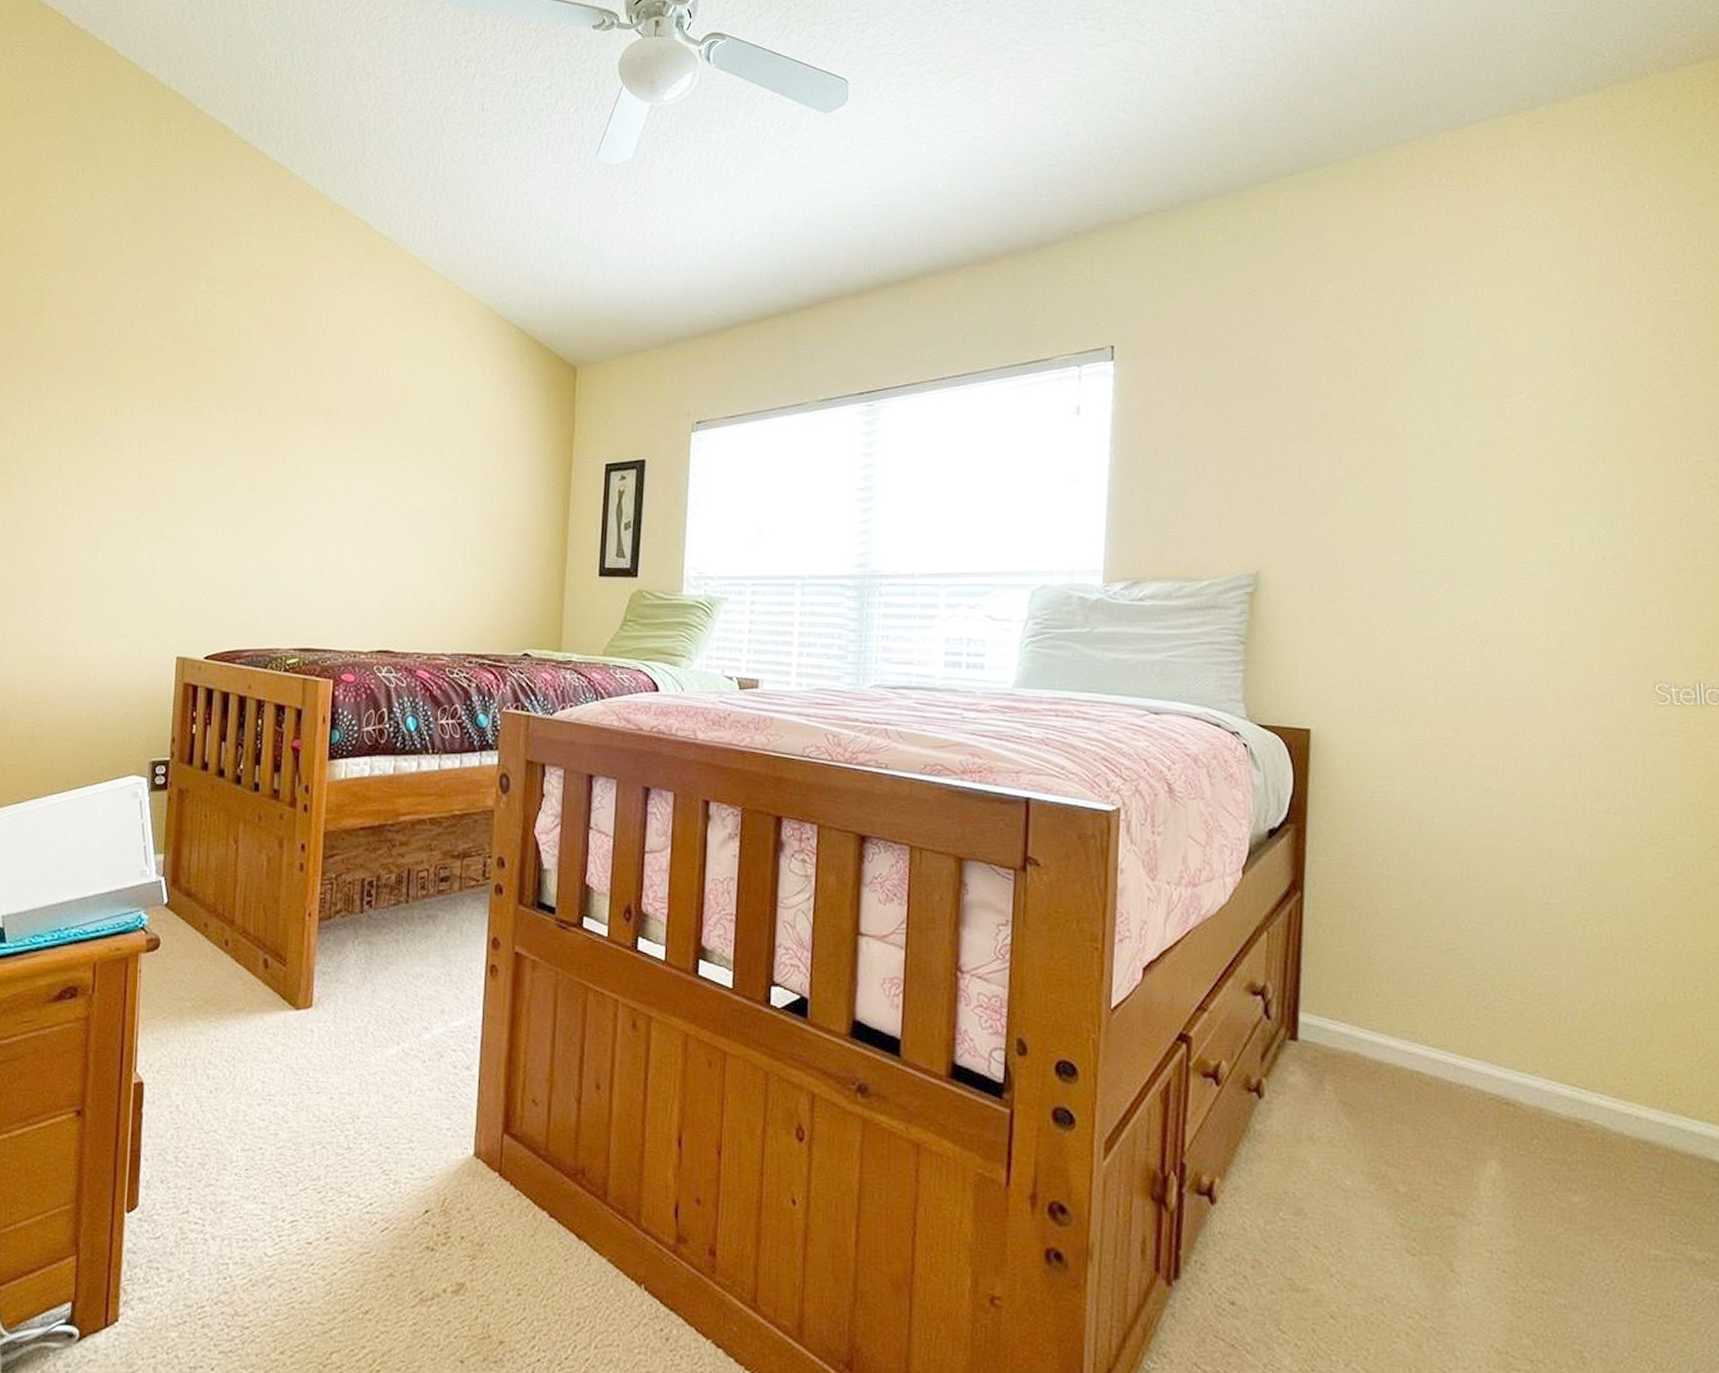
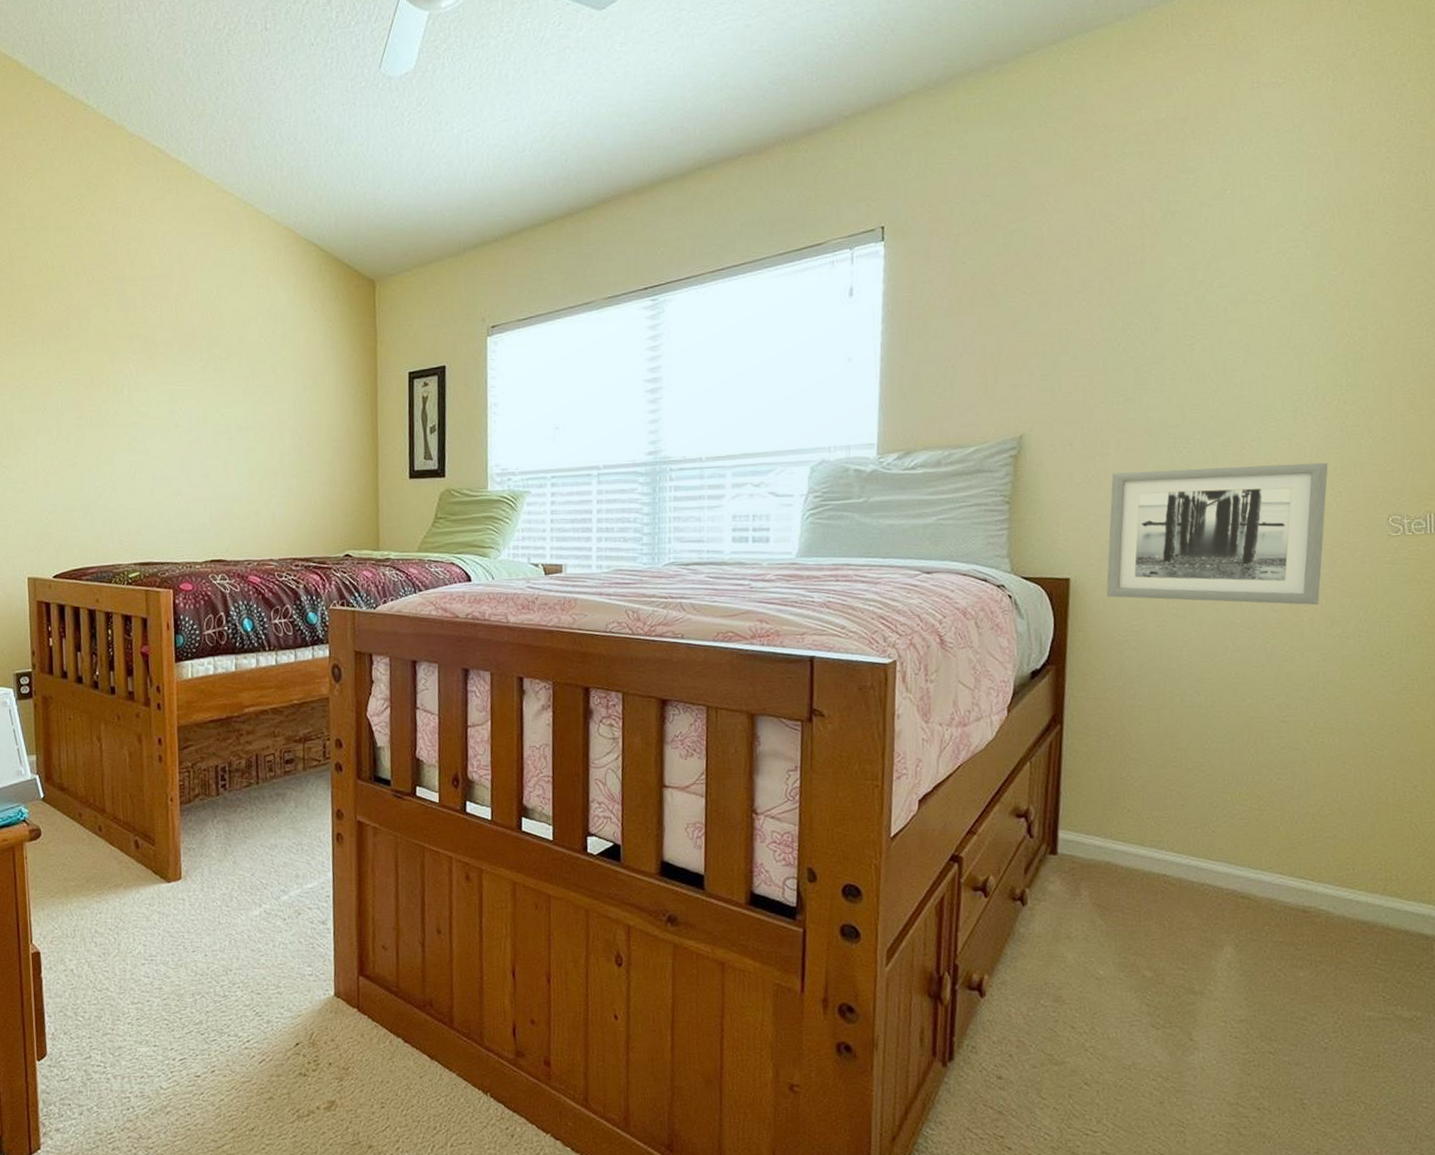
wall art: none [1350,618,1588,776] -> present [1106,462,1329,606]

